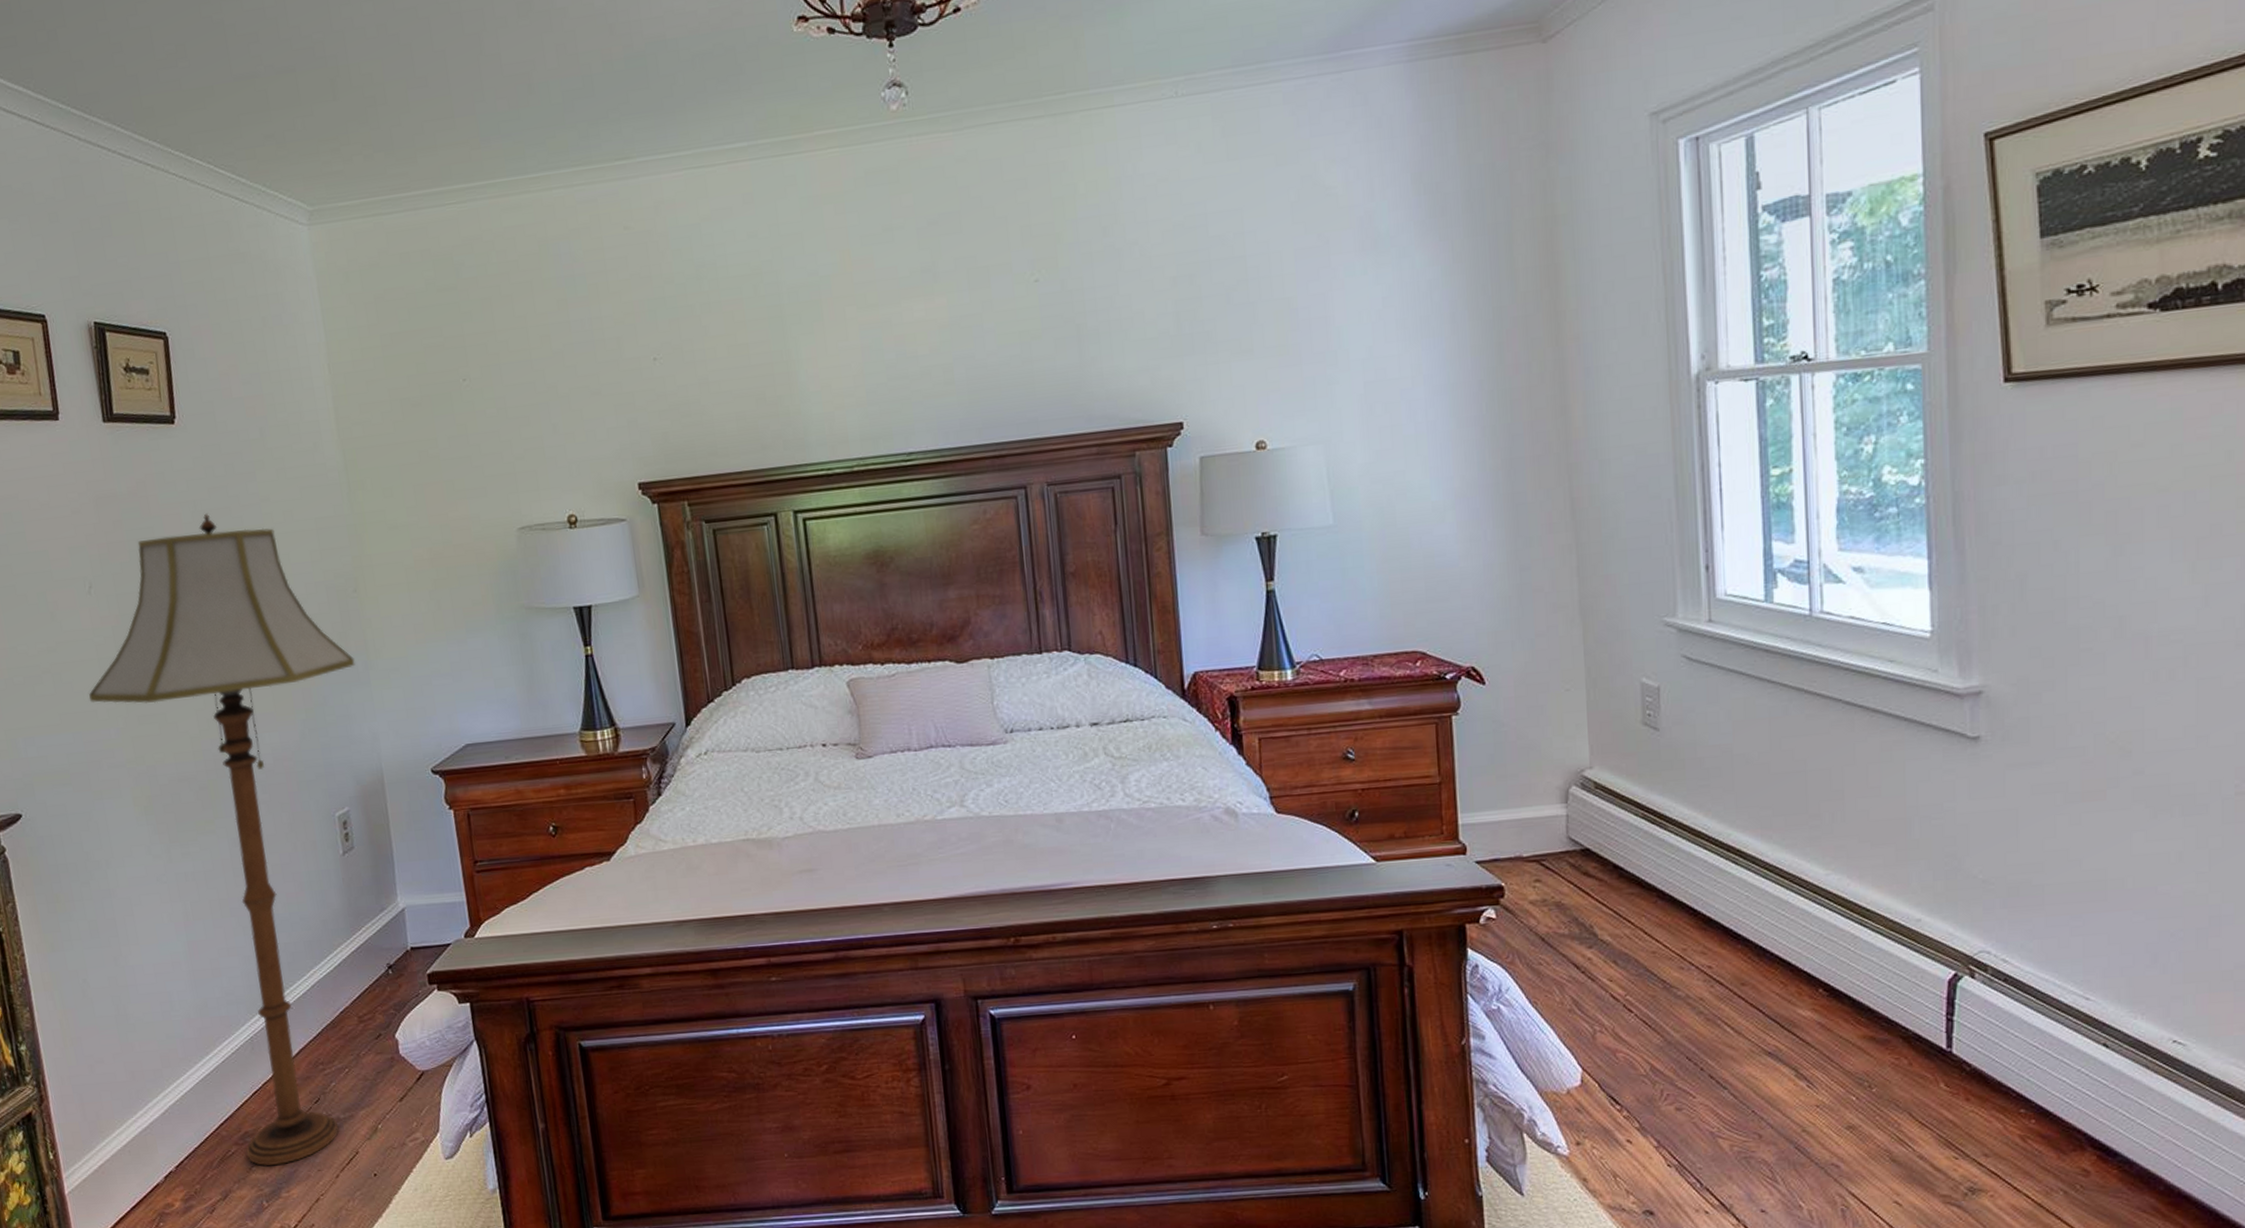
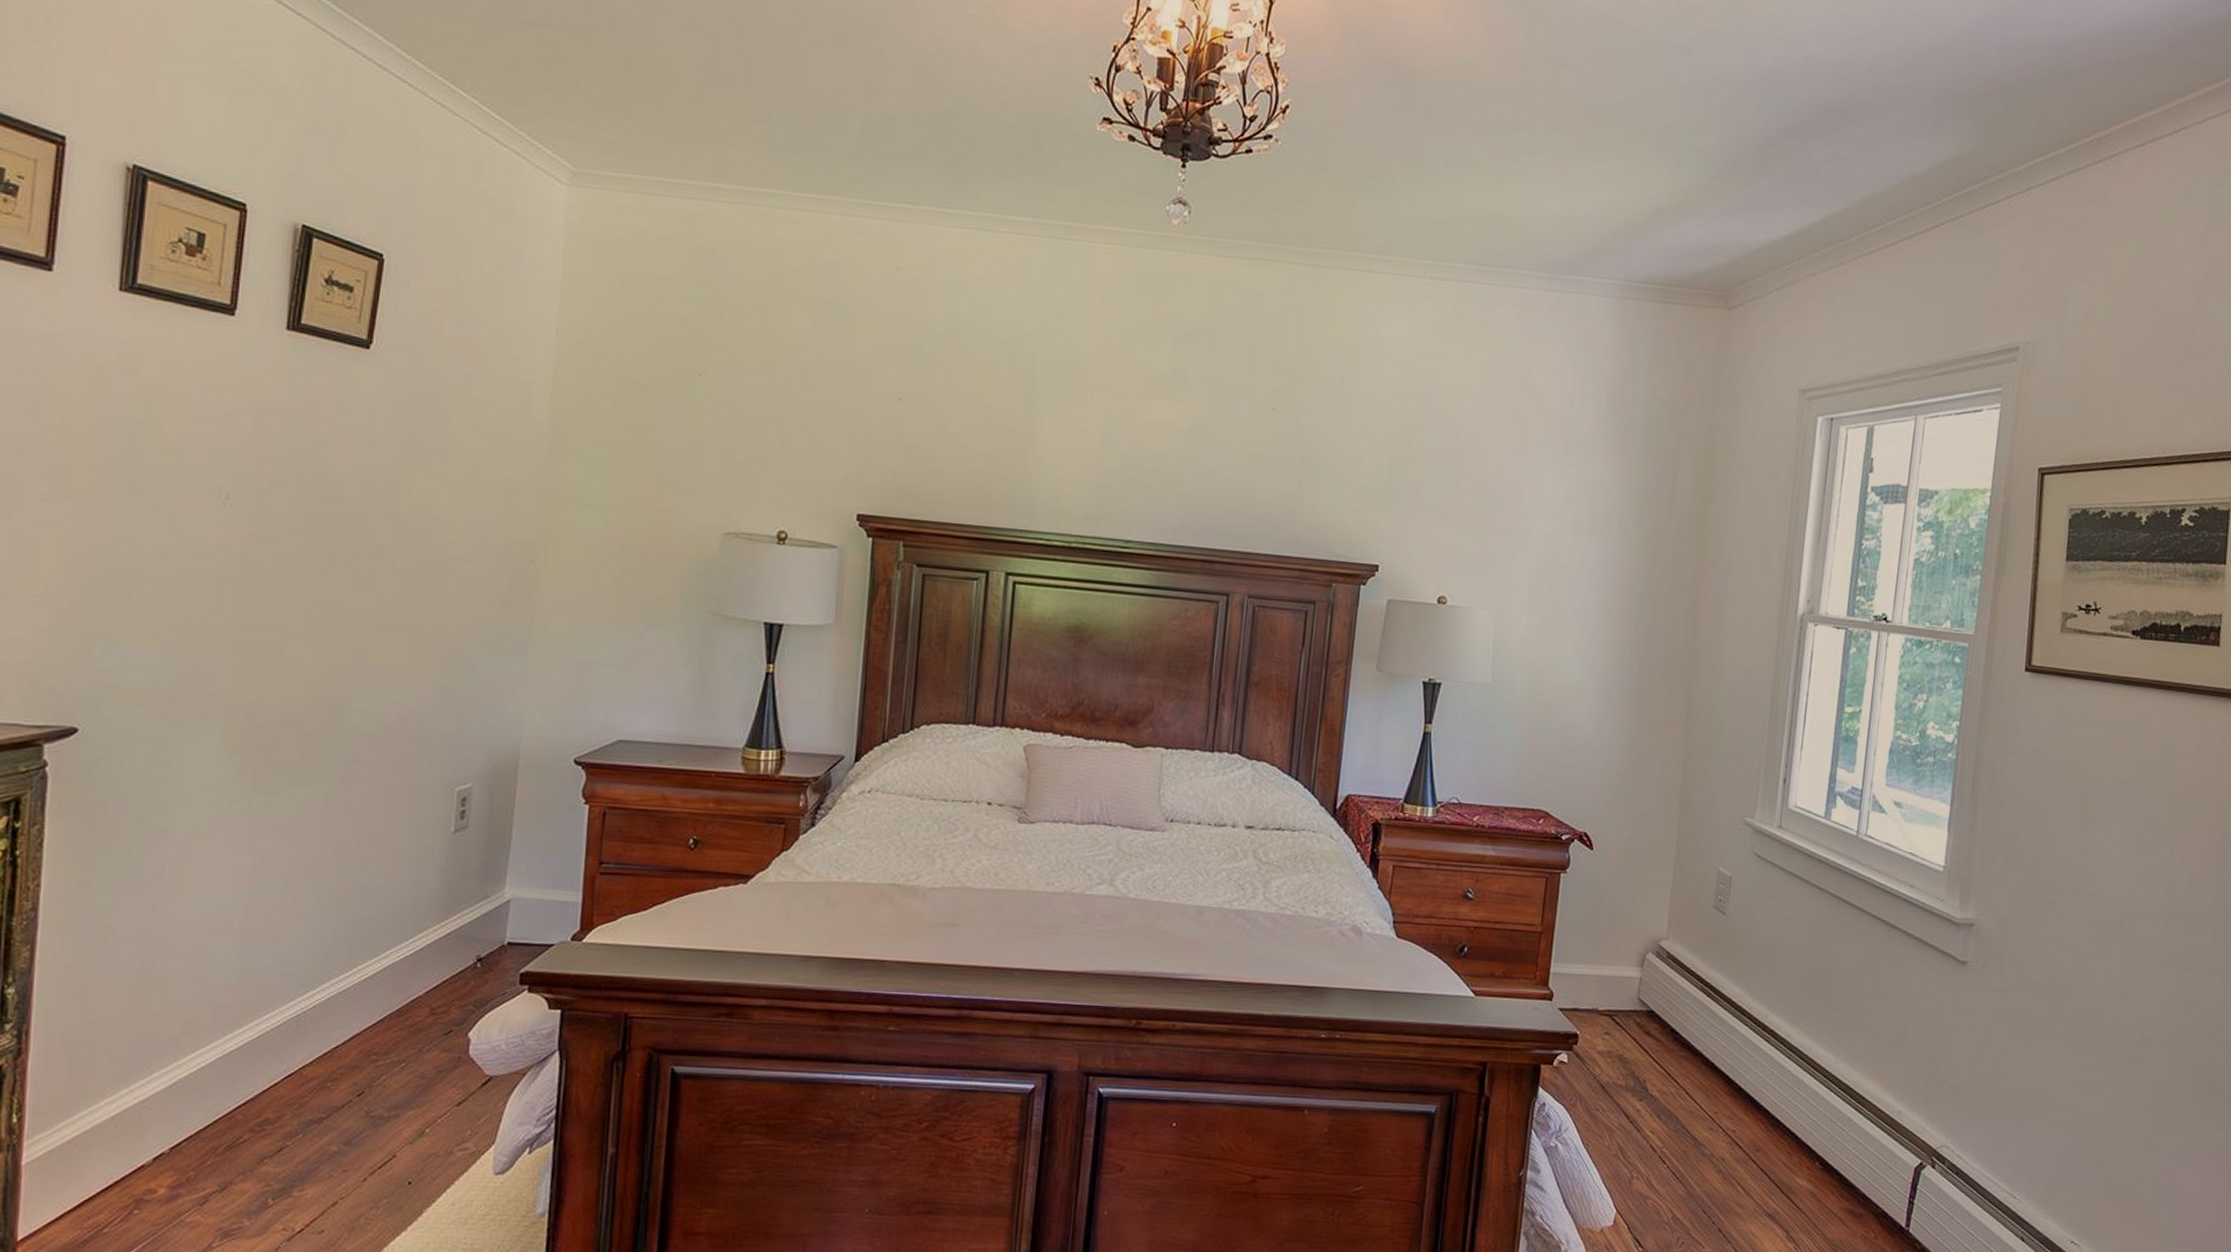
floor lamp: present [89,513,355,1167] -> none [194,448,516,1161]

